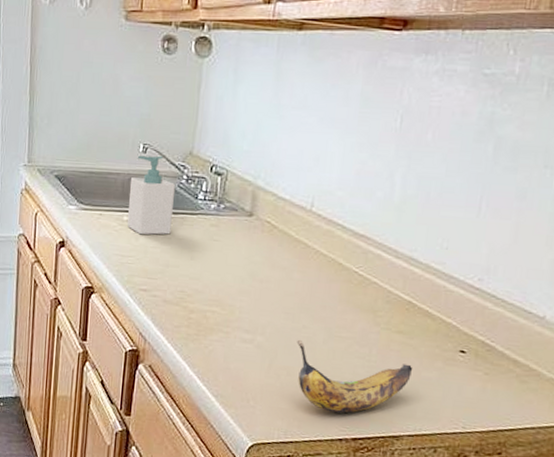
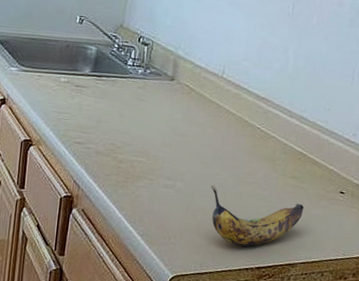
soap bottle: present [127,155,175,235] -> none [64,26,107,95]

